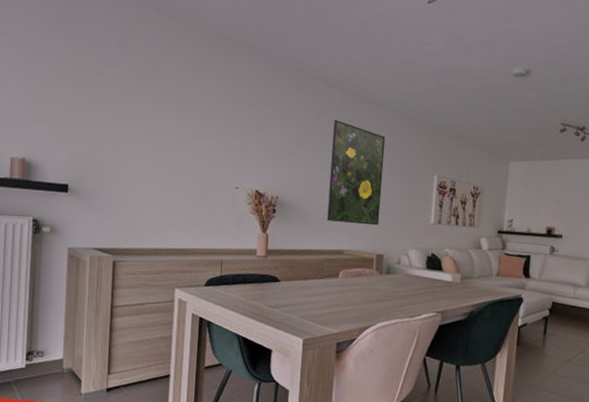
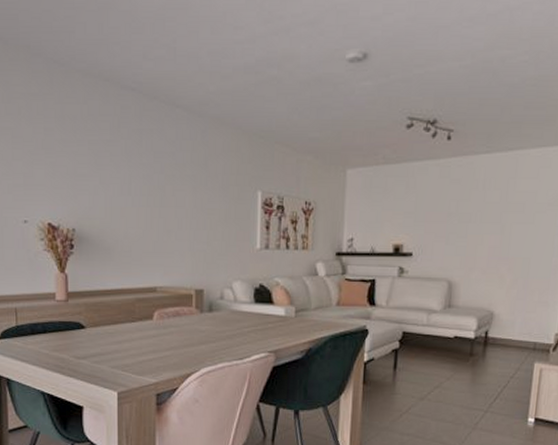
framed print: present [327,119,386,226] -> none [134,130,197,256]

